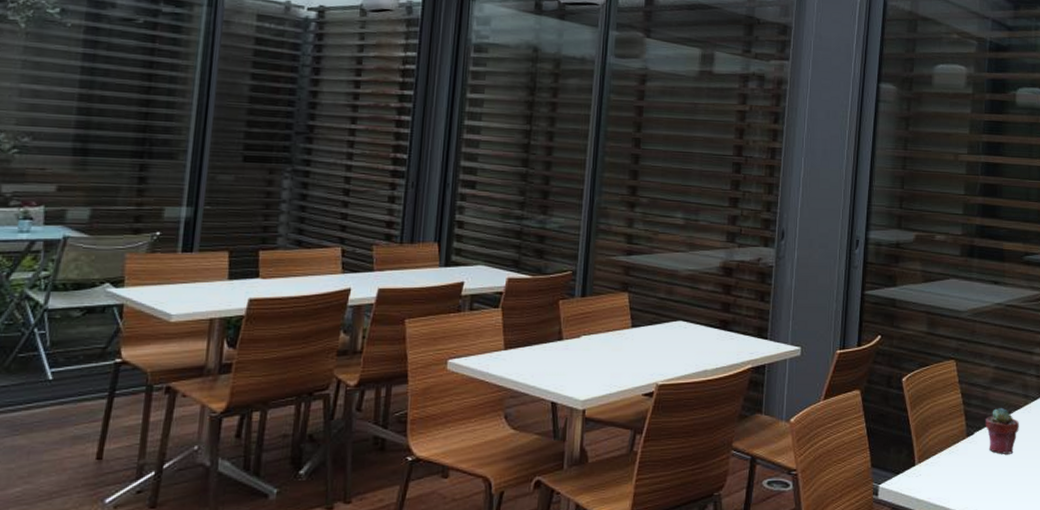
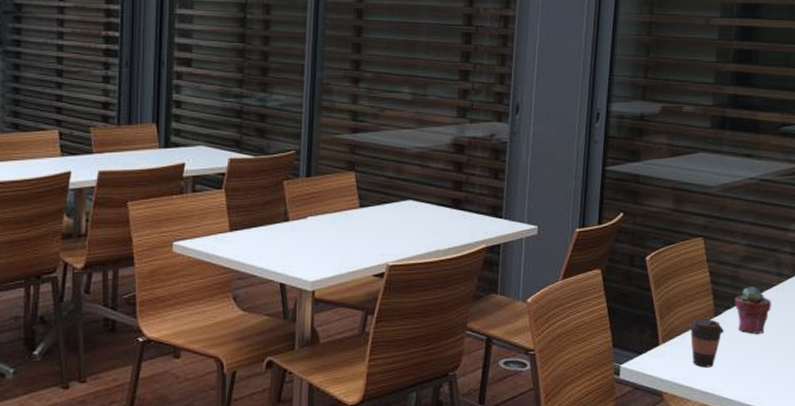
coffee cup: none [942,438,976,488] -> present [688,318,724,368]

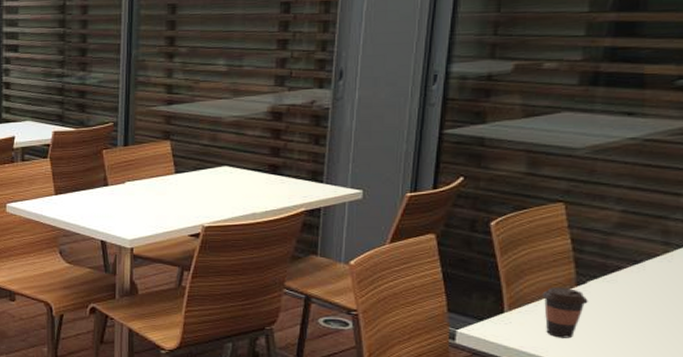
potted succulent: present [734,286,771,334] -> none [603,255,653,306]

